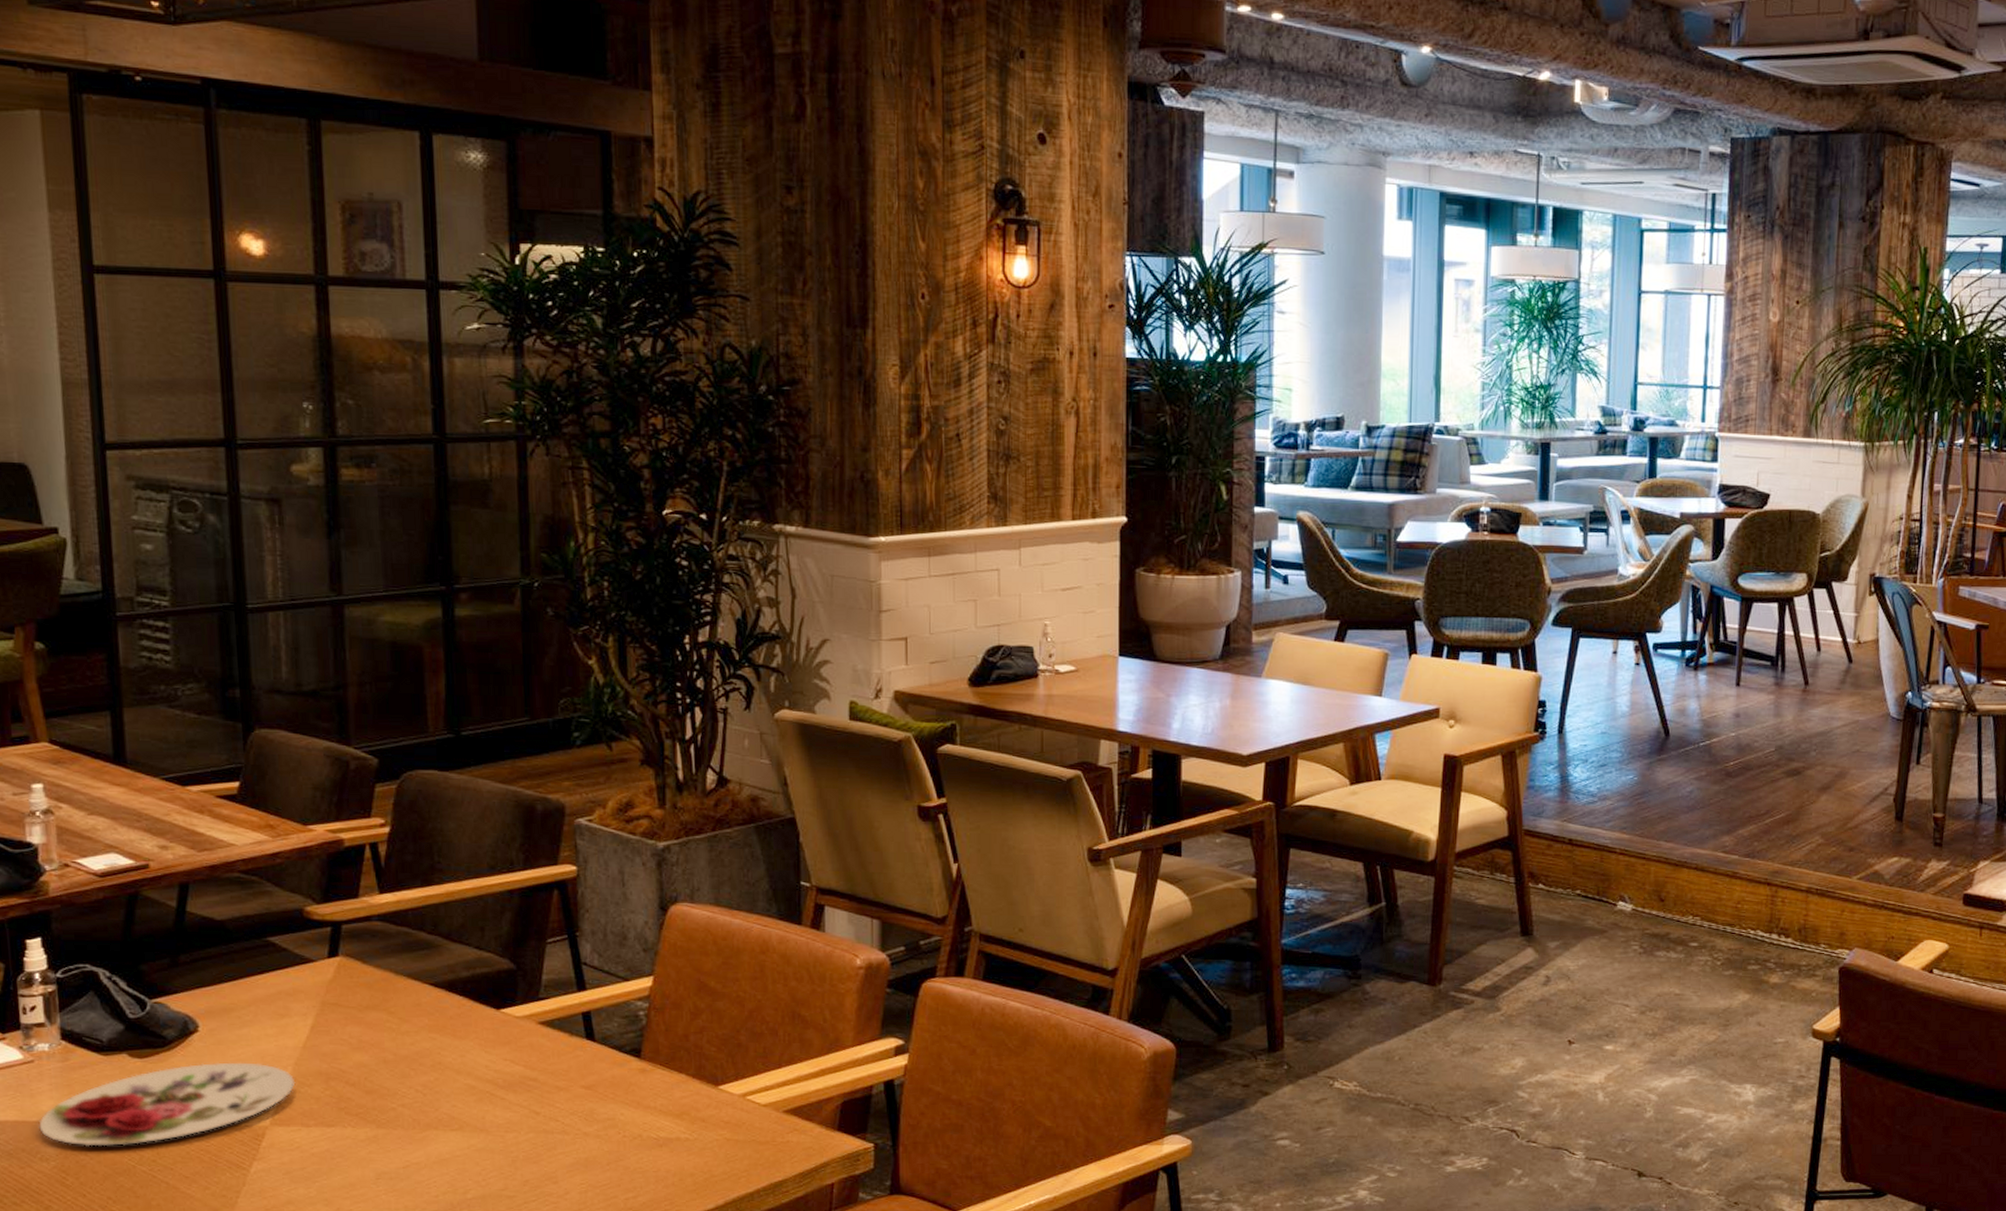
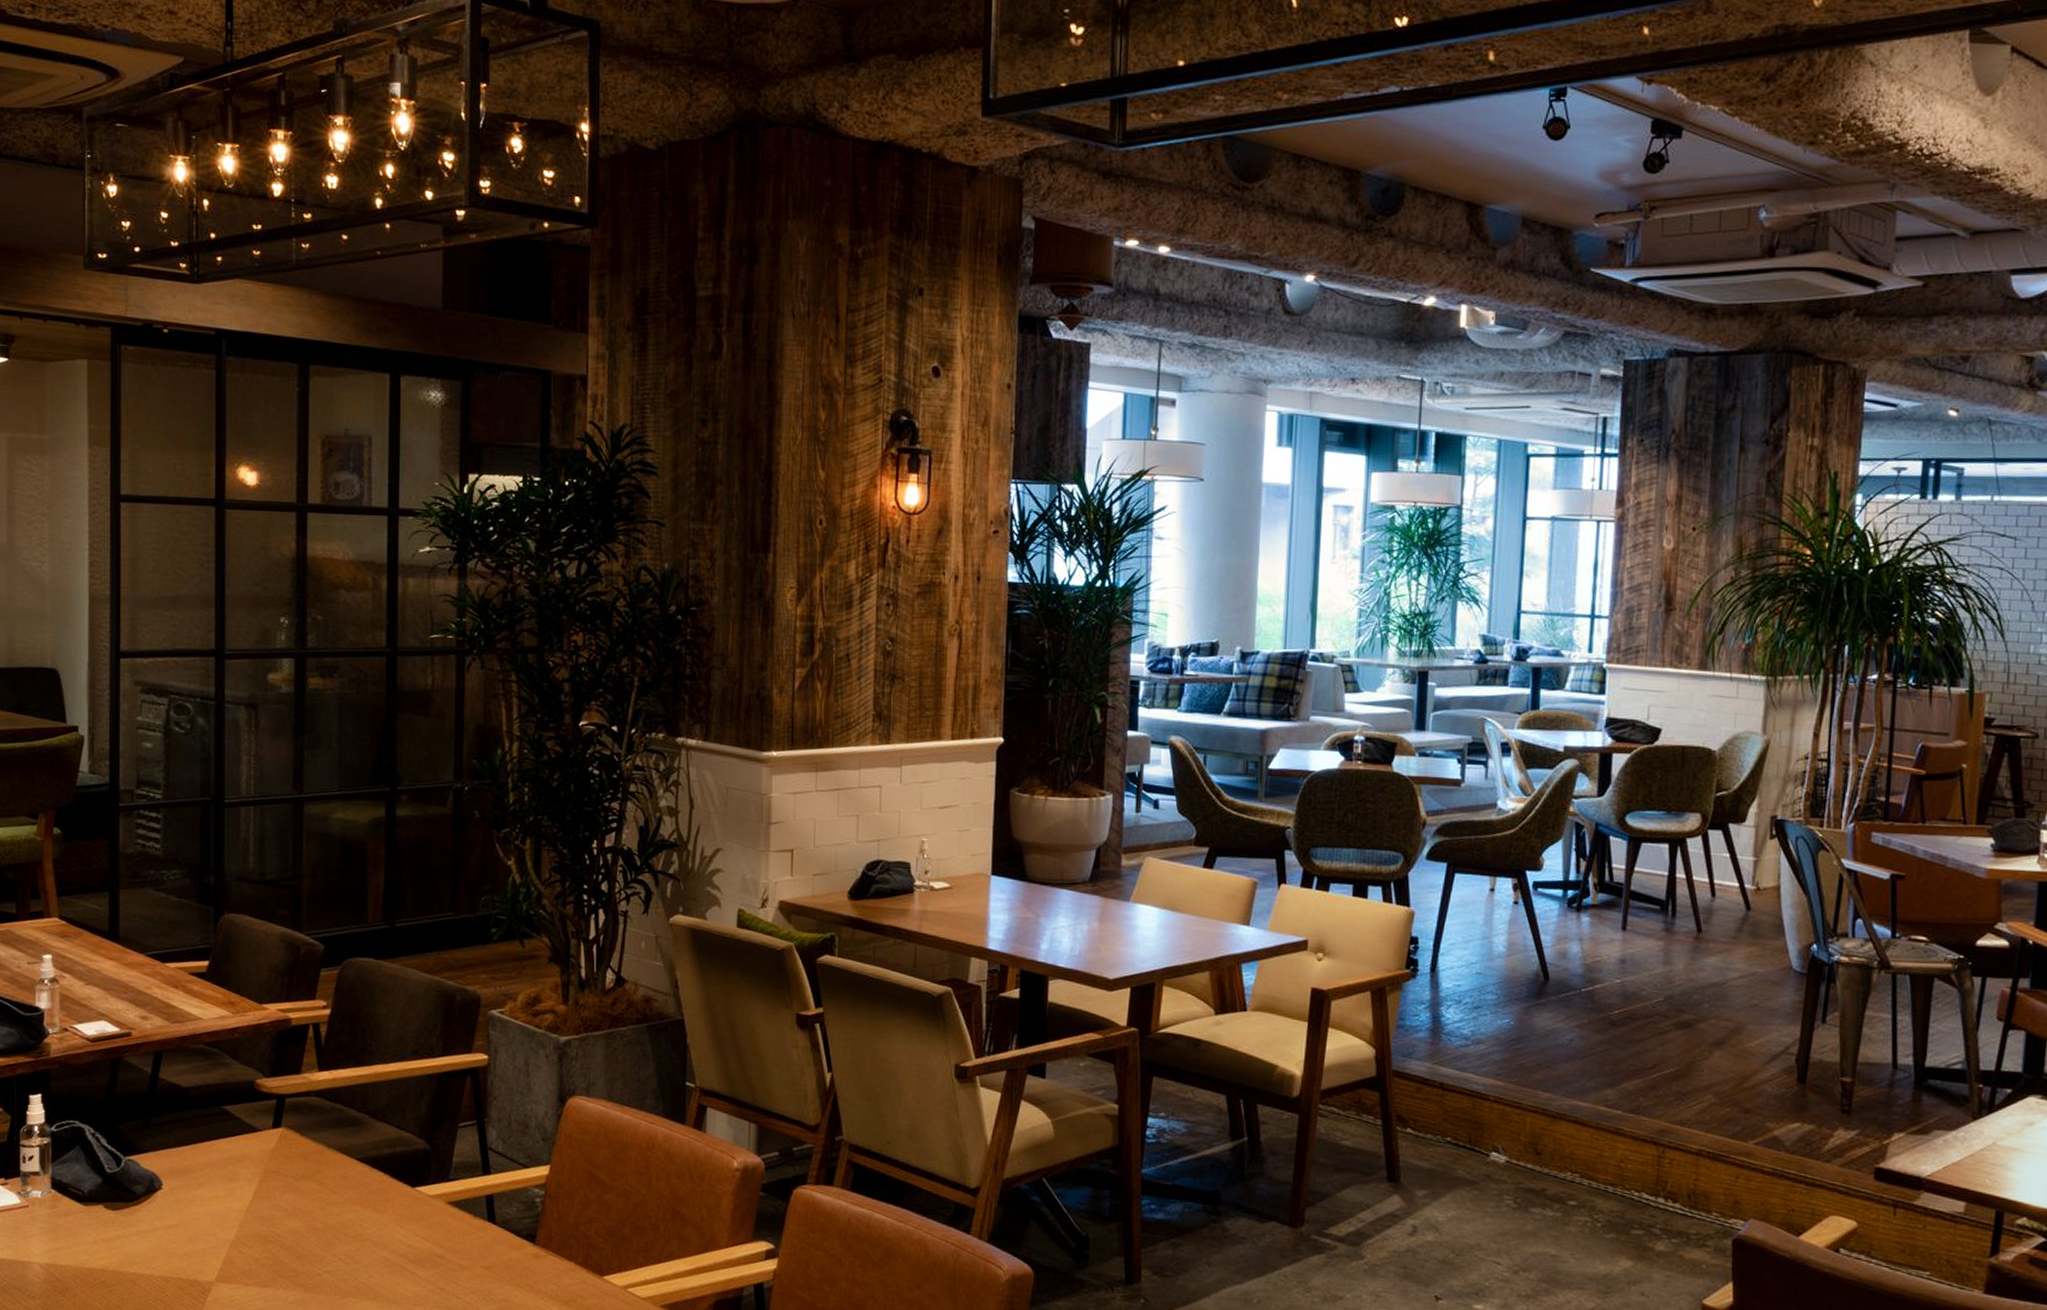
plate: present [39,1062,296,1147] -> none [29,1219,239,1290]

